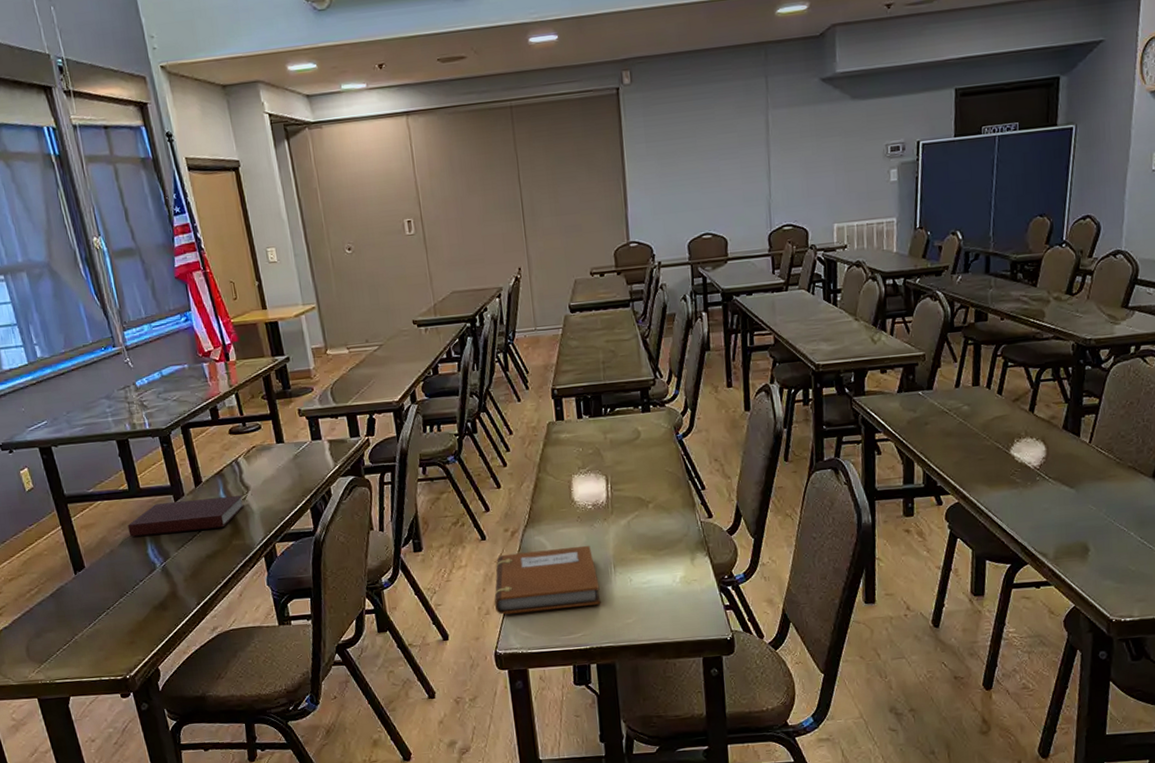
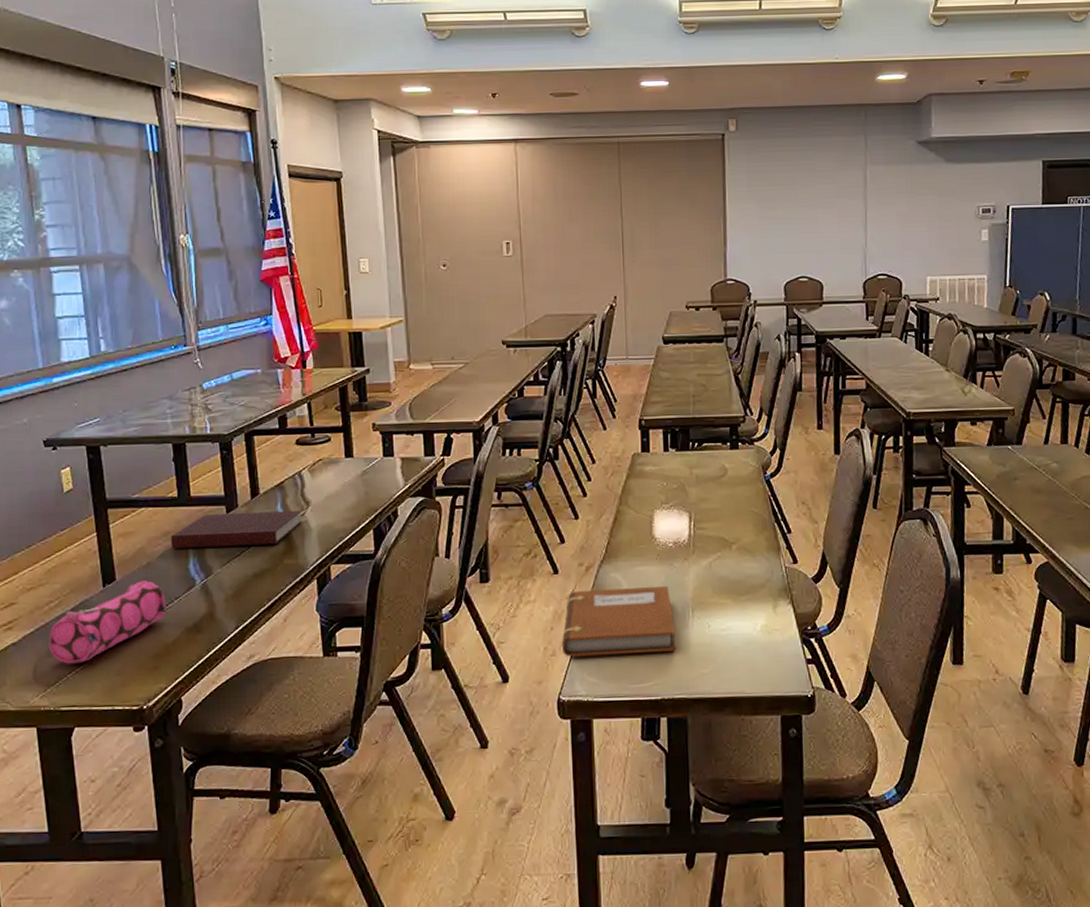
pencil case: none [34,566,134,643] -> present [49,580,166,664]

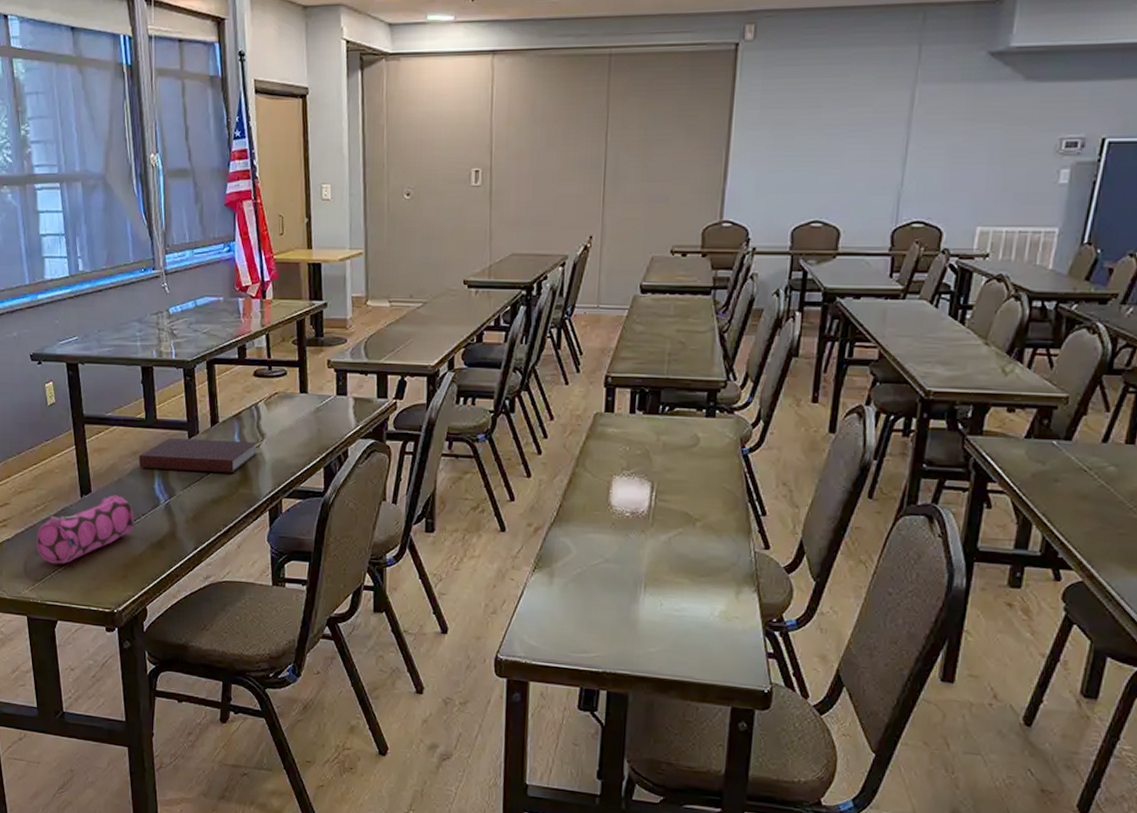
notebook: present [561,585,676,657] -> none [503,551,625,625]

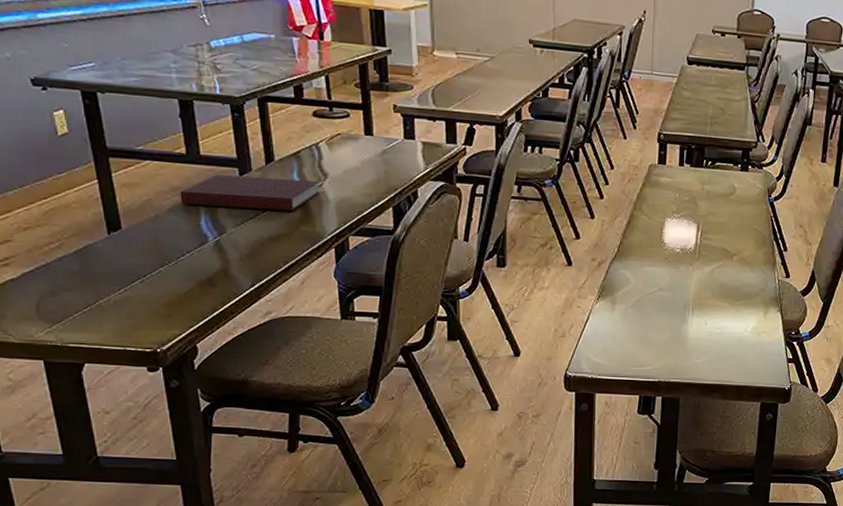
pencil case: present [36,495,134,565] -> none [51,232,178,305]

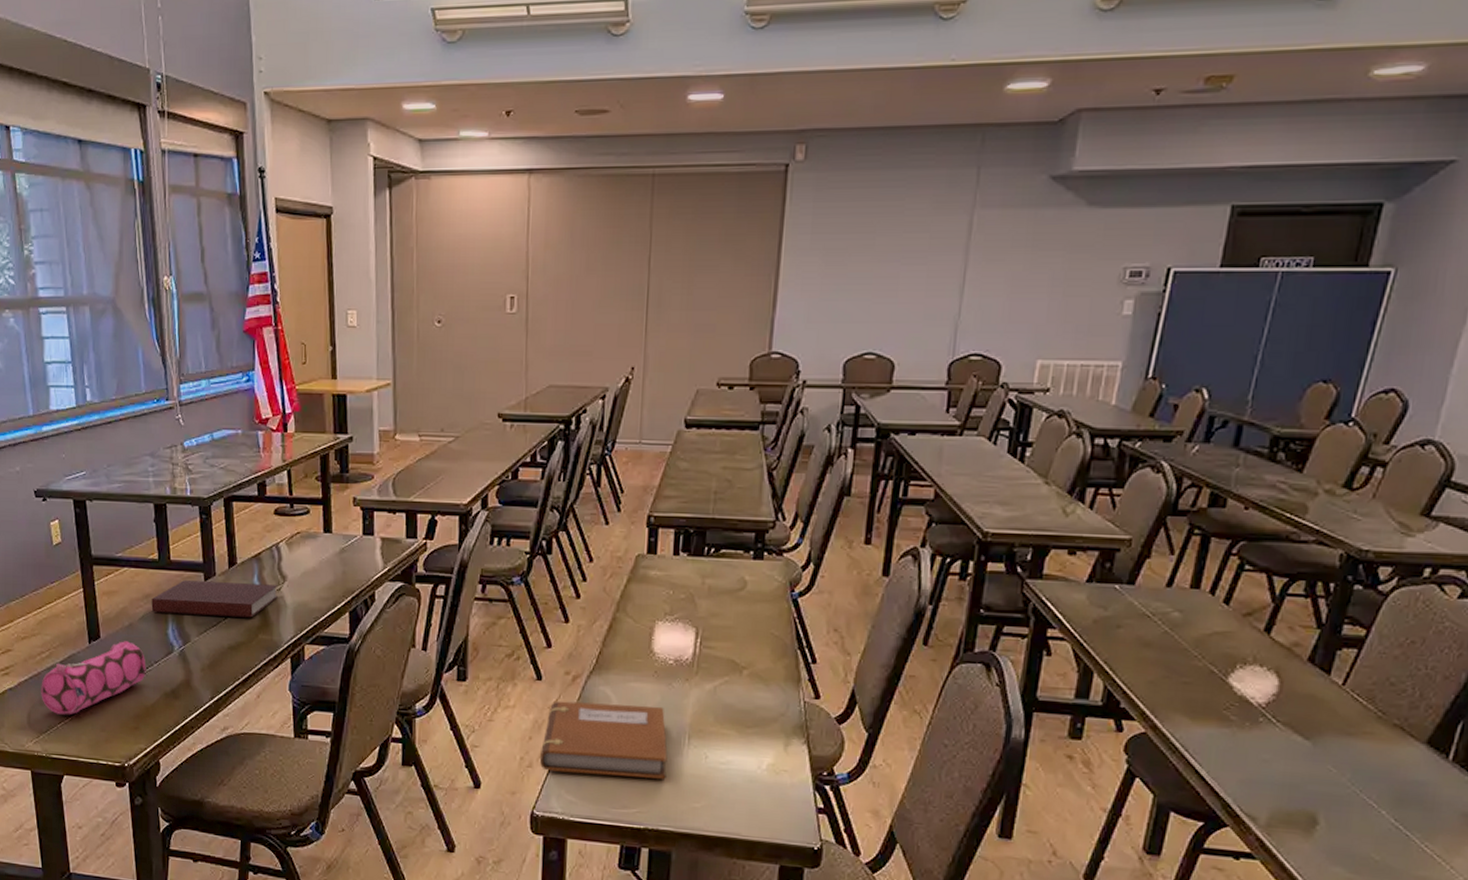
pencil case: none [51,232,178,305] -> present [41,641,146,715]
notebook: none [571,282,676,342] -> present [539,701,668,779]

